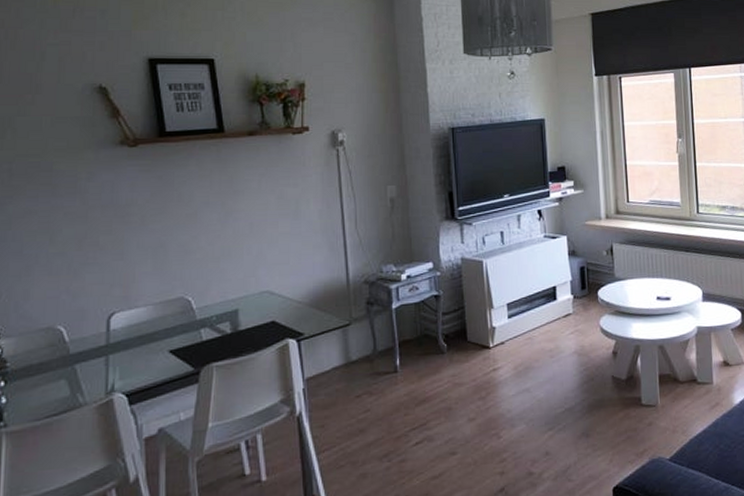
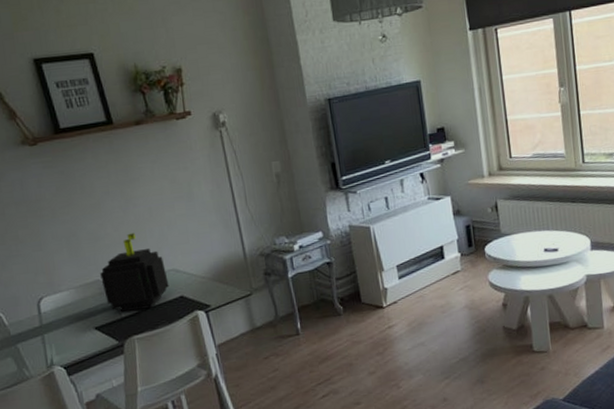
plant pot: none [185,248,261,336] -> present [100,232,169,313]

